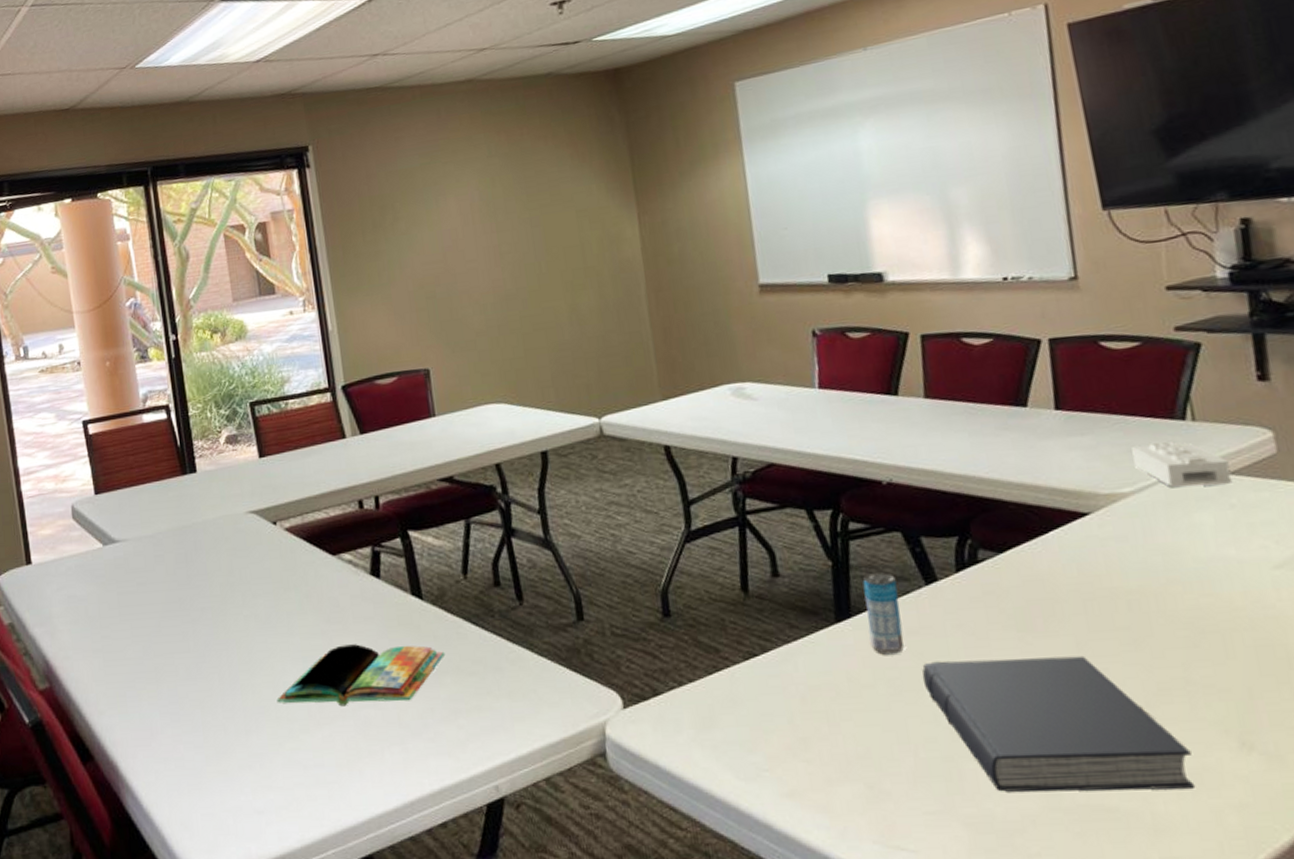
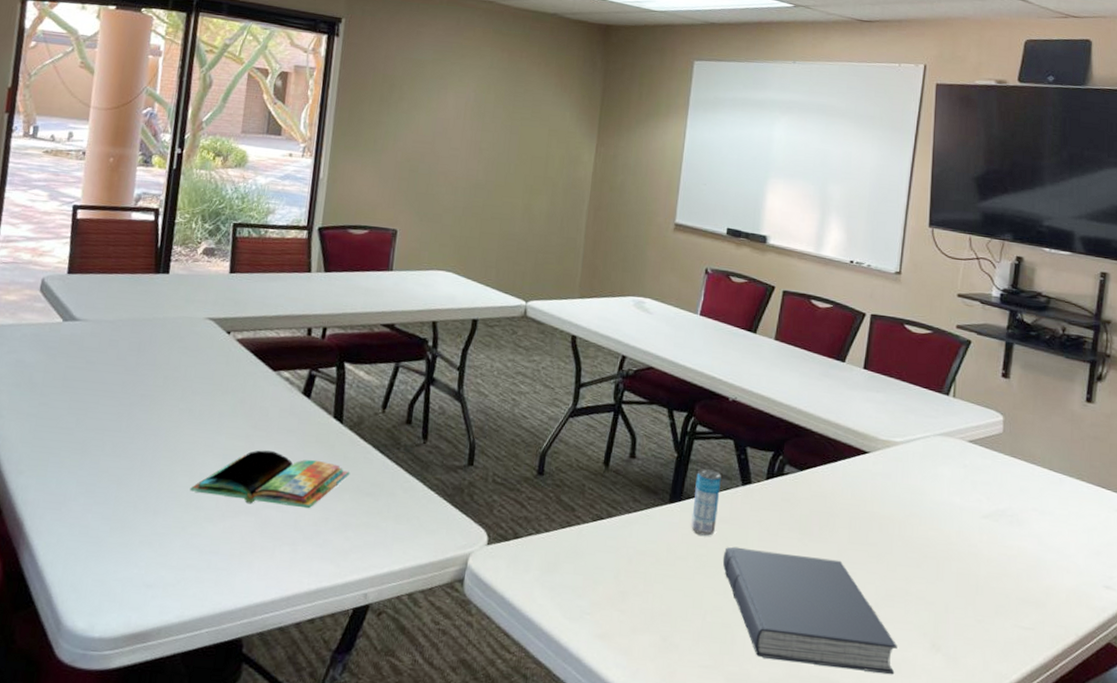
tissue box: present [1132,441,1231,488] -> none [908,407,970,449]

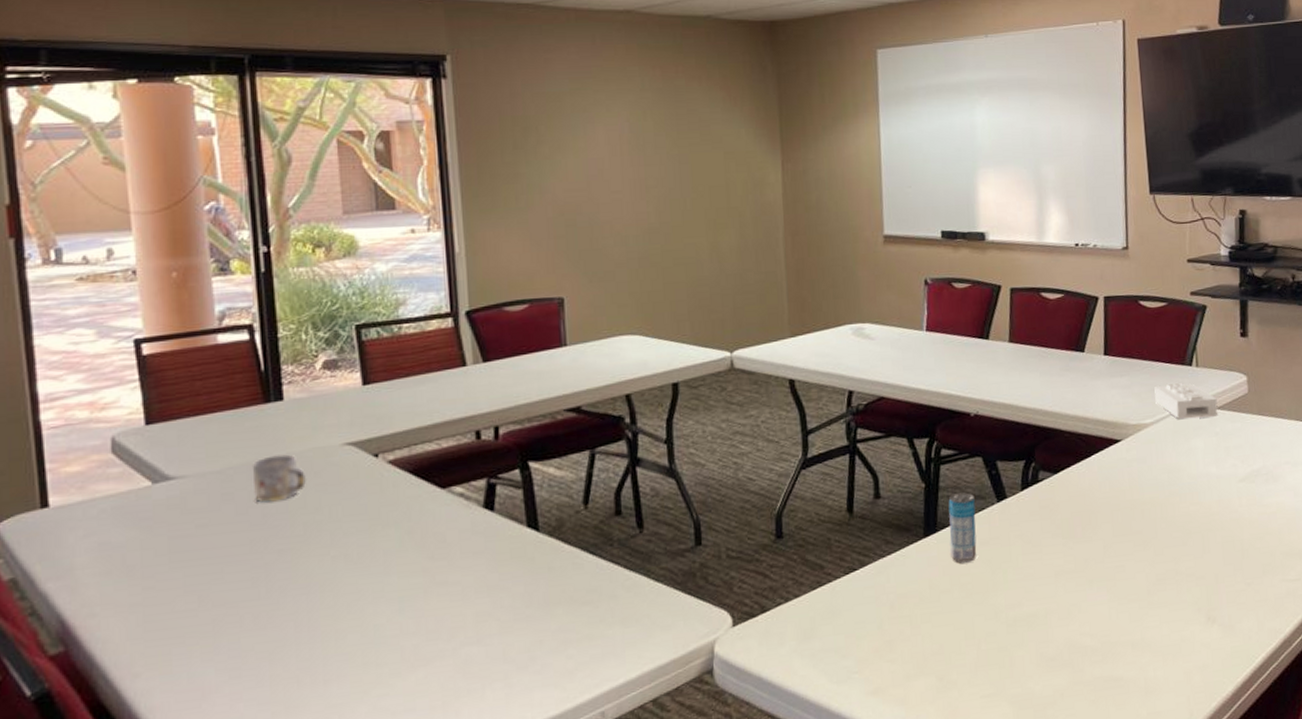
mug: none [133,316,174,355] -> present [252,454,307,503]
book: present [190,450,350,509] -> none [364,578,559,648]
book: present [722,547,898,674] -> none [988,556,1176,673]
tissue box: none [908,407,970,449] -> present [1154,382,1218,419]

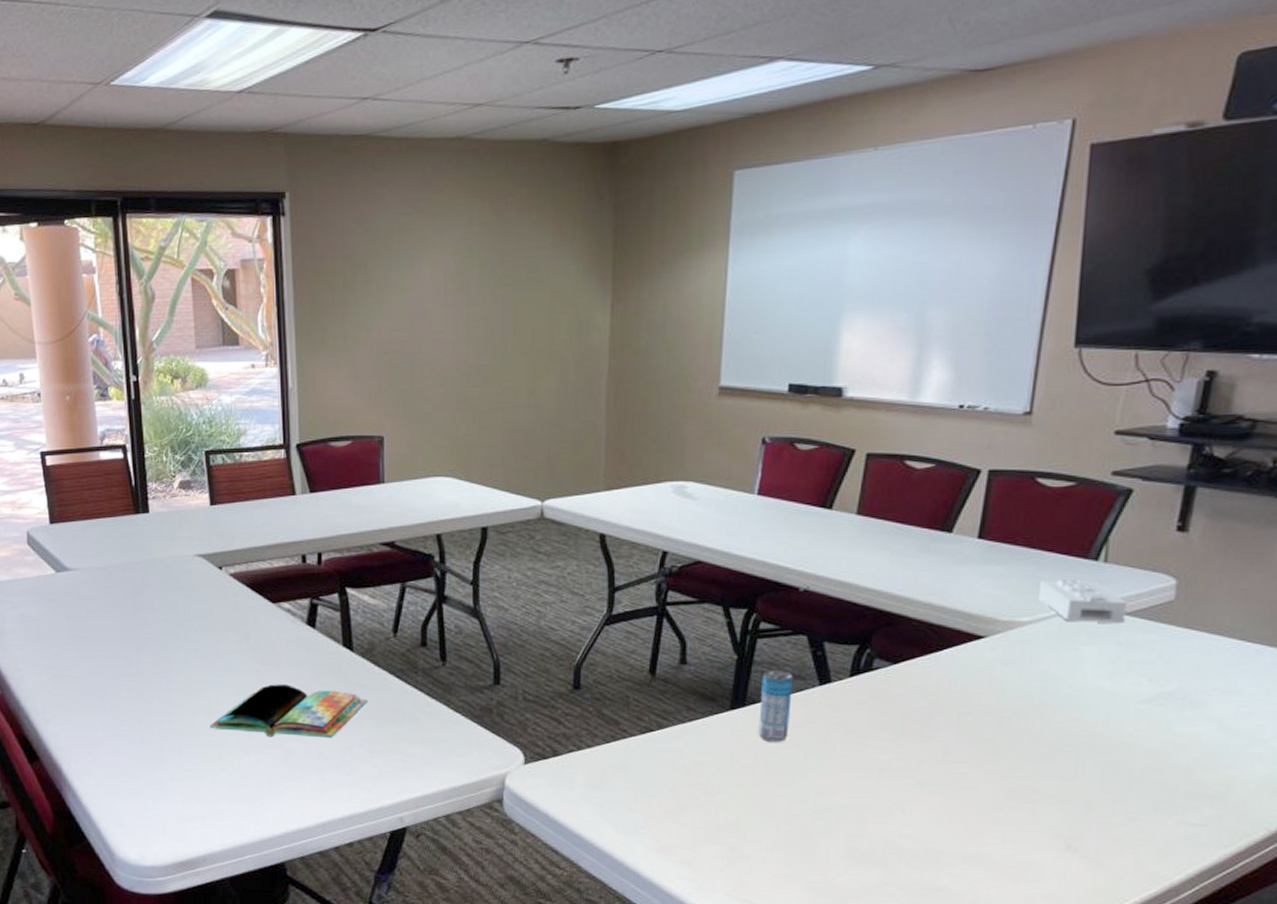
mug: present [252,454,307,503] -> none [126,559,167,598]
book: none [364,578,559,648] -> present [210,684,369,739]

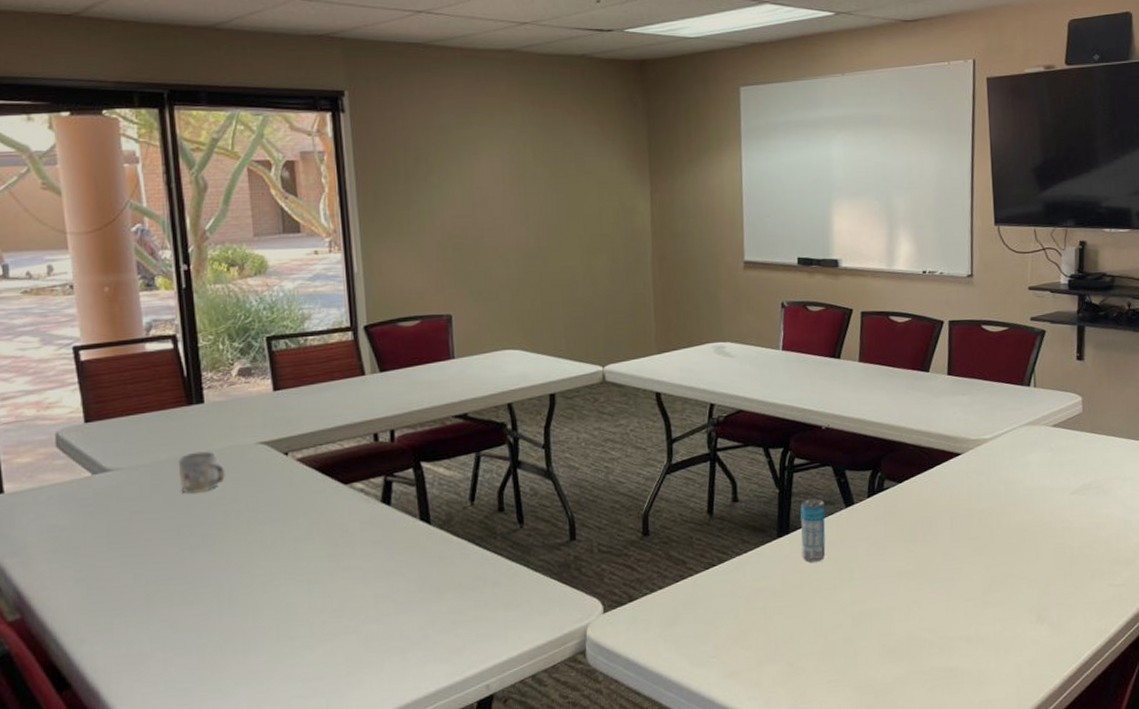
mug: none [126,559,167,598] -> present [178,451,226,493]
book: present [210,684,369,739] -> none [278,565,449,623]
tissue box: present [1039,578,1127,623] -> none [994,401,1053,436]

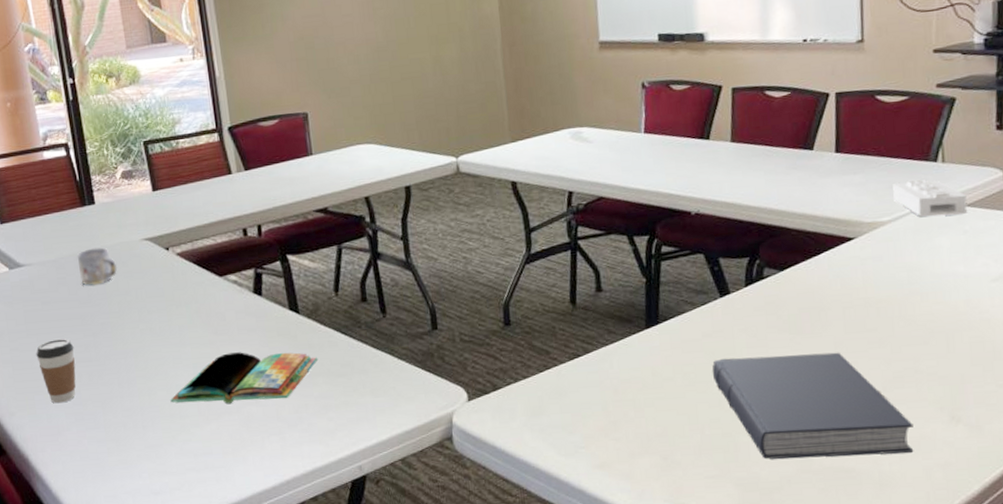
coffee cup: none [118,553,167,627] -> present [36,339,76,404]
book: none [278,565,449,623] -> present [170,352,319,405]
beverage can: present [800,498,826,562] -> none [670,287,700,354]
book: none [836,559,1007,662] -> present [712,352,914,459]
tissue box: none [994,401,1053,436] -> present [893,179,967,217]

